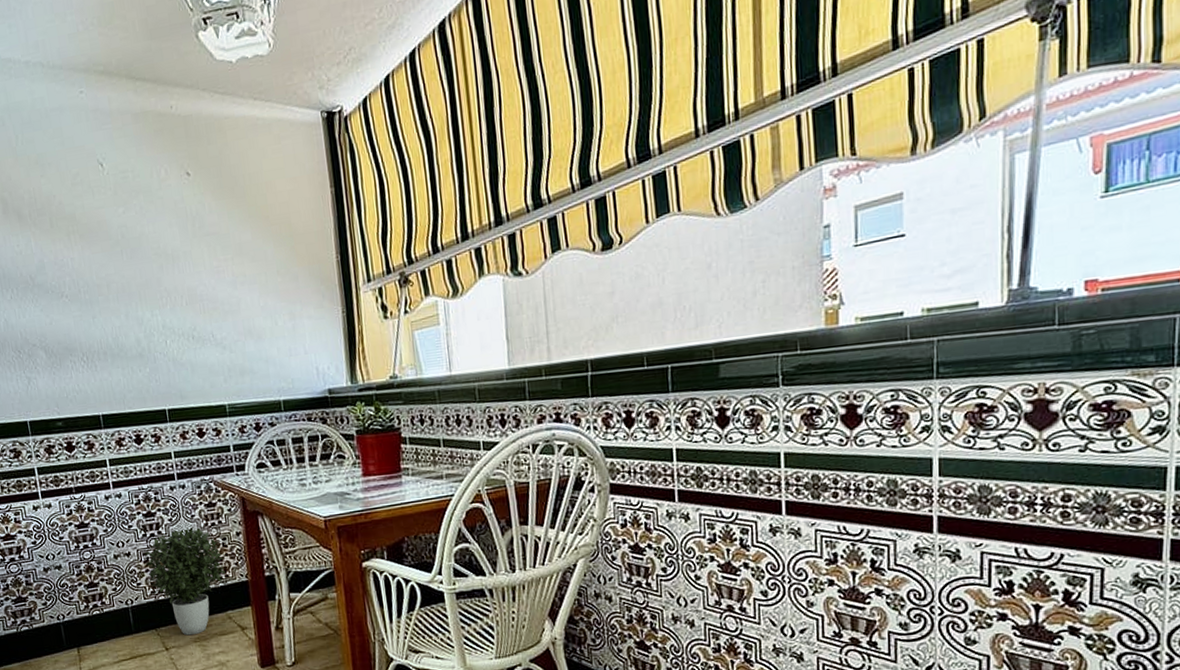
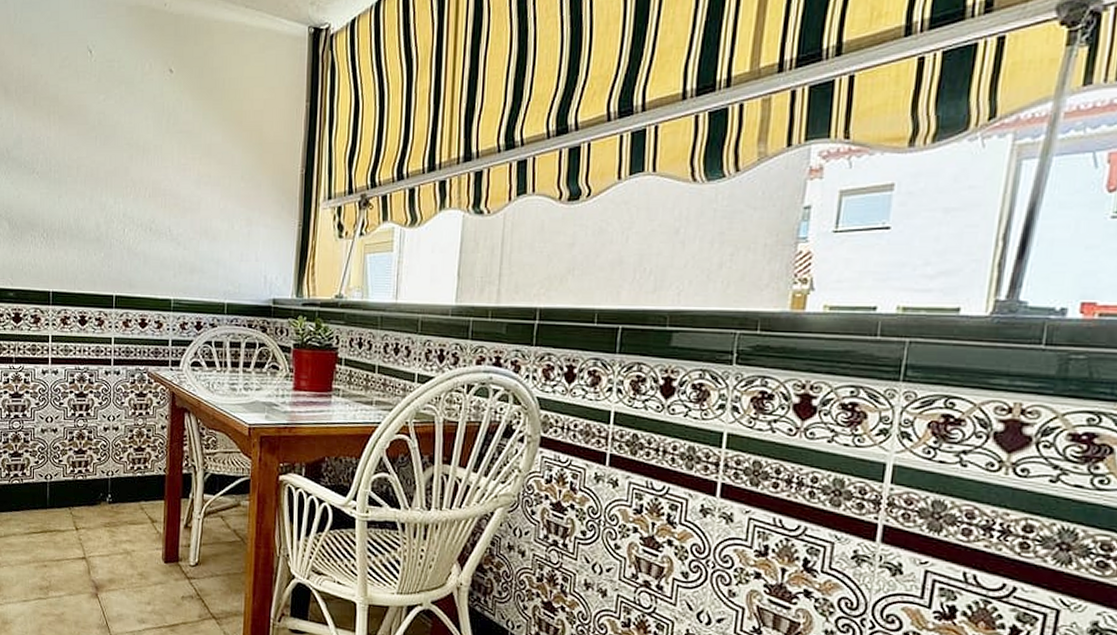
potted plant: present [145,527,225,636] -> none [70,414,145,520]

